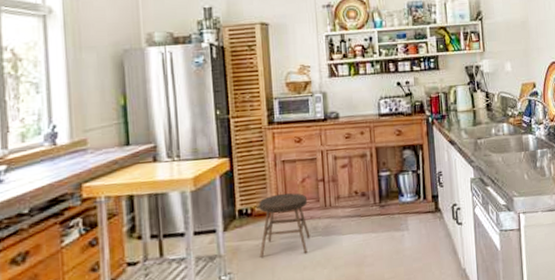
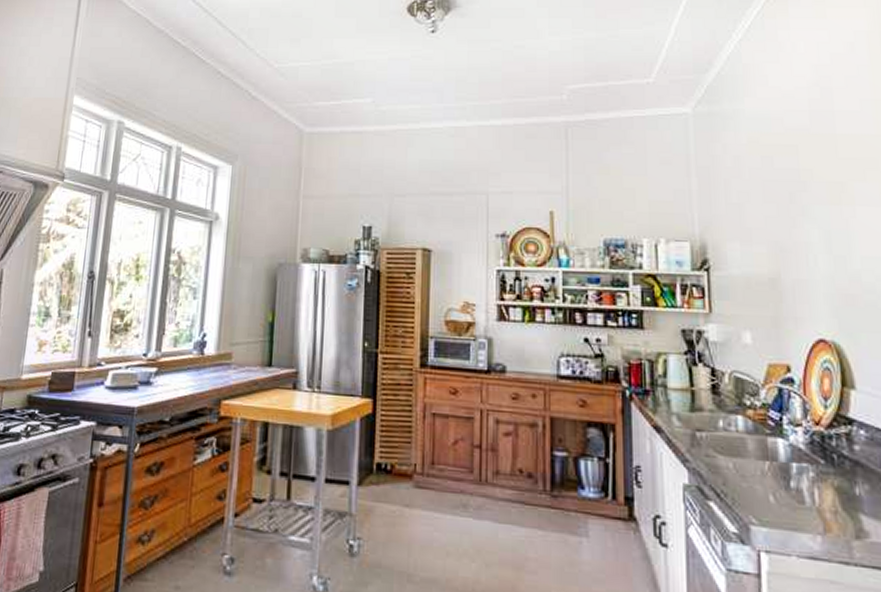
stool: present [259,193,310,257] -> none [395,453,459,536]

